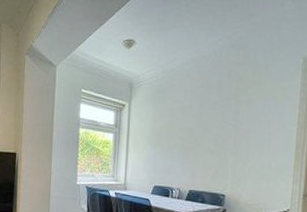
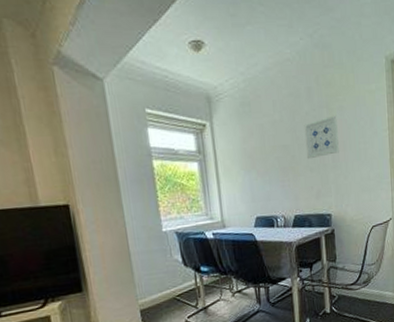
wall art: none [208,106,244,143] -> present [304,115,339,160]

